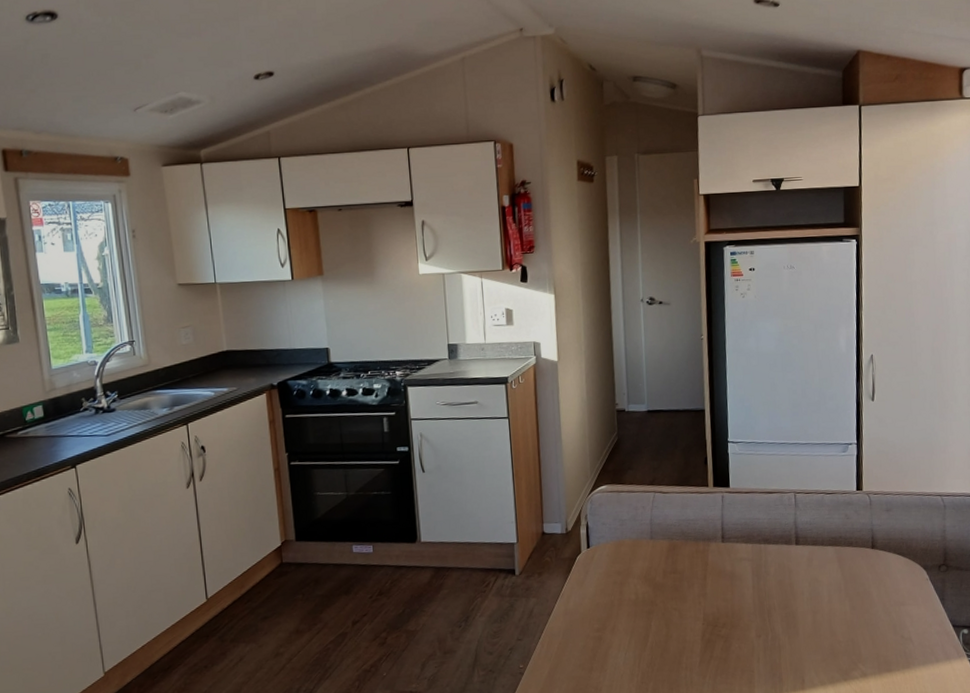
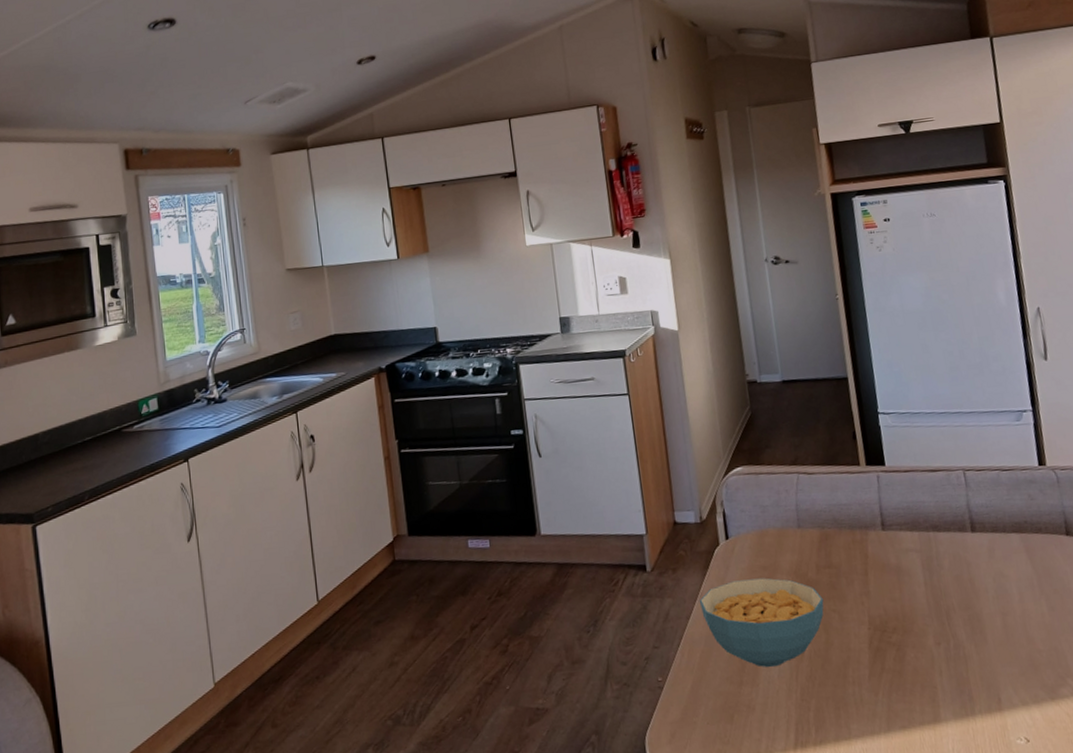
cereal bowl: none [560,581,667,656] -> present [699,577,824,667]

